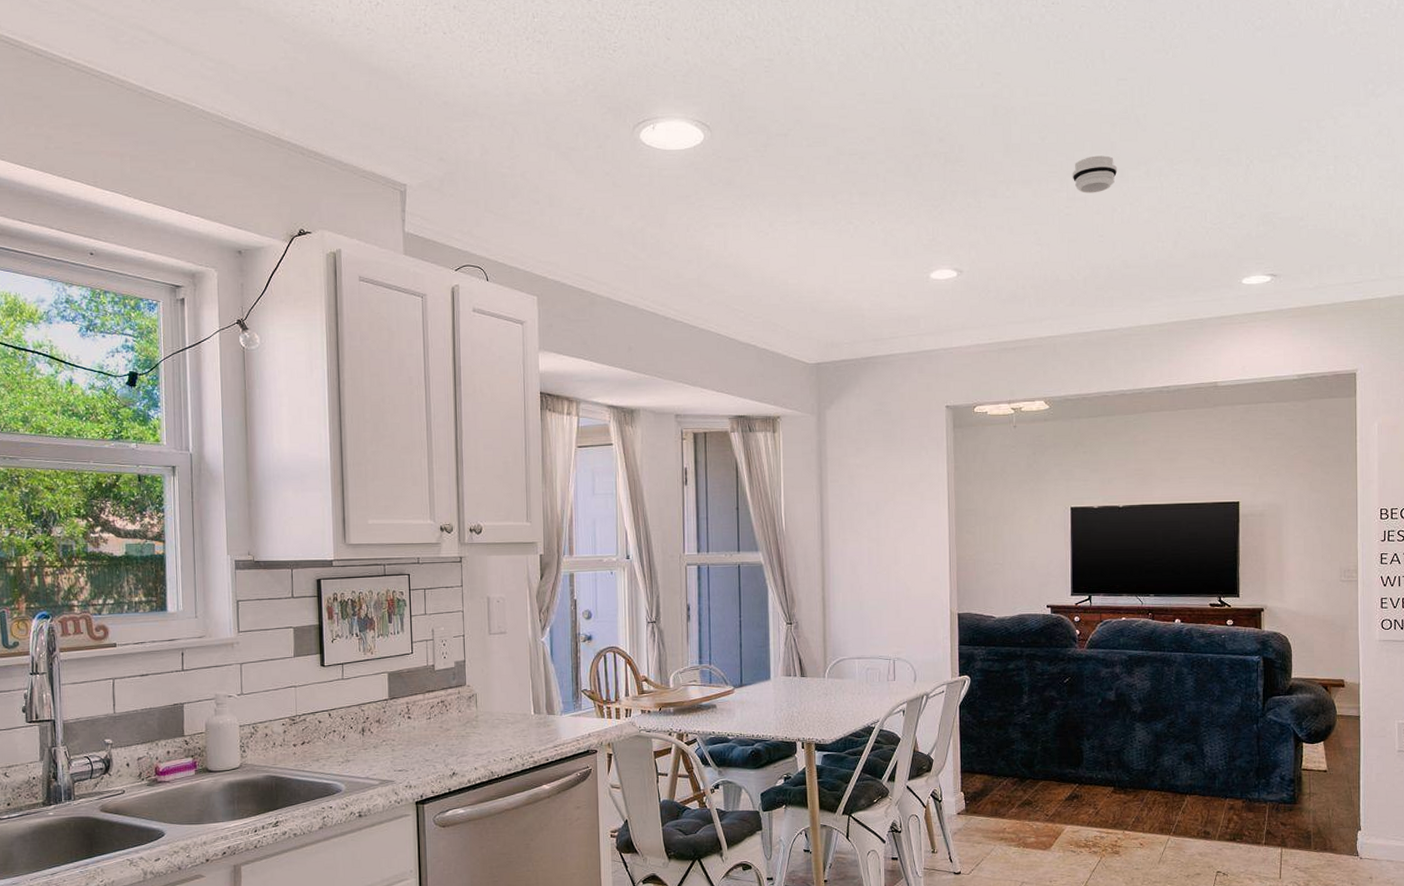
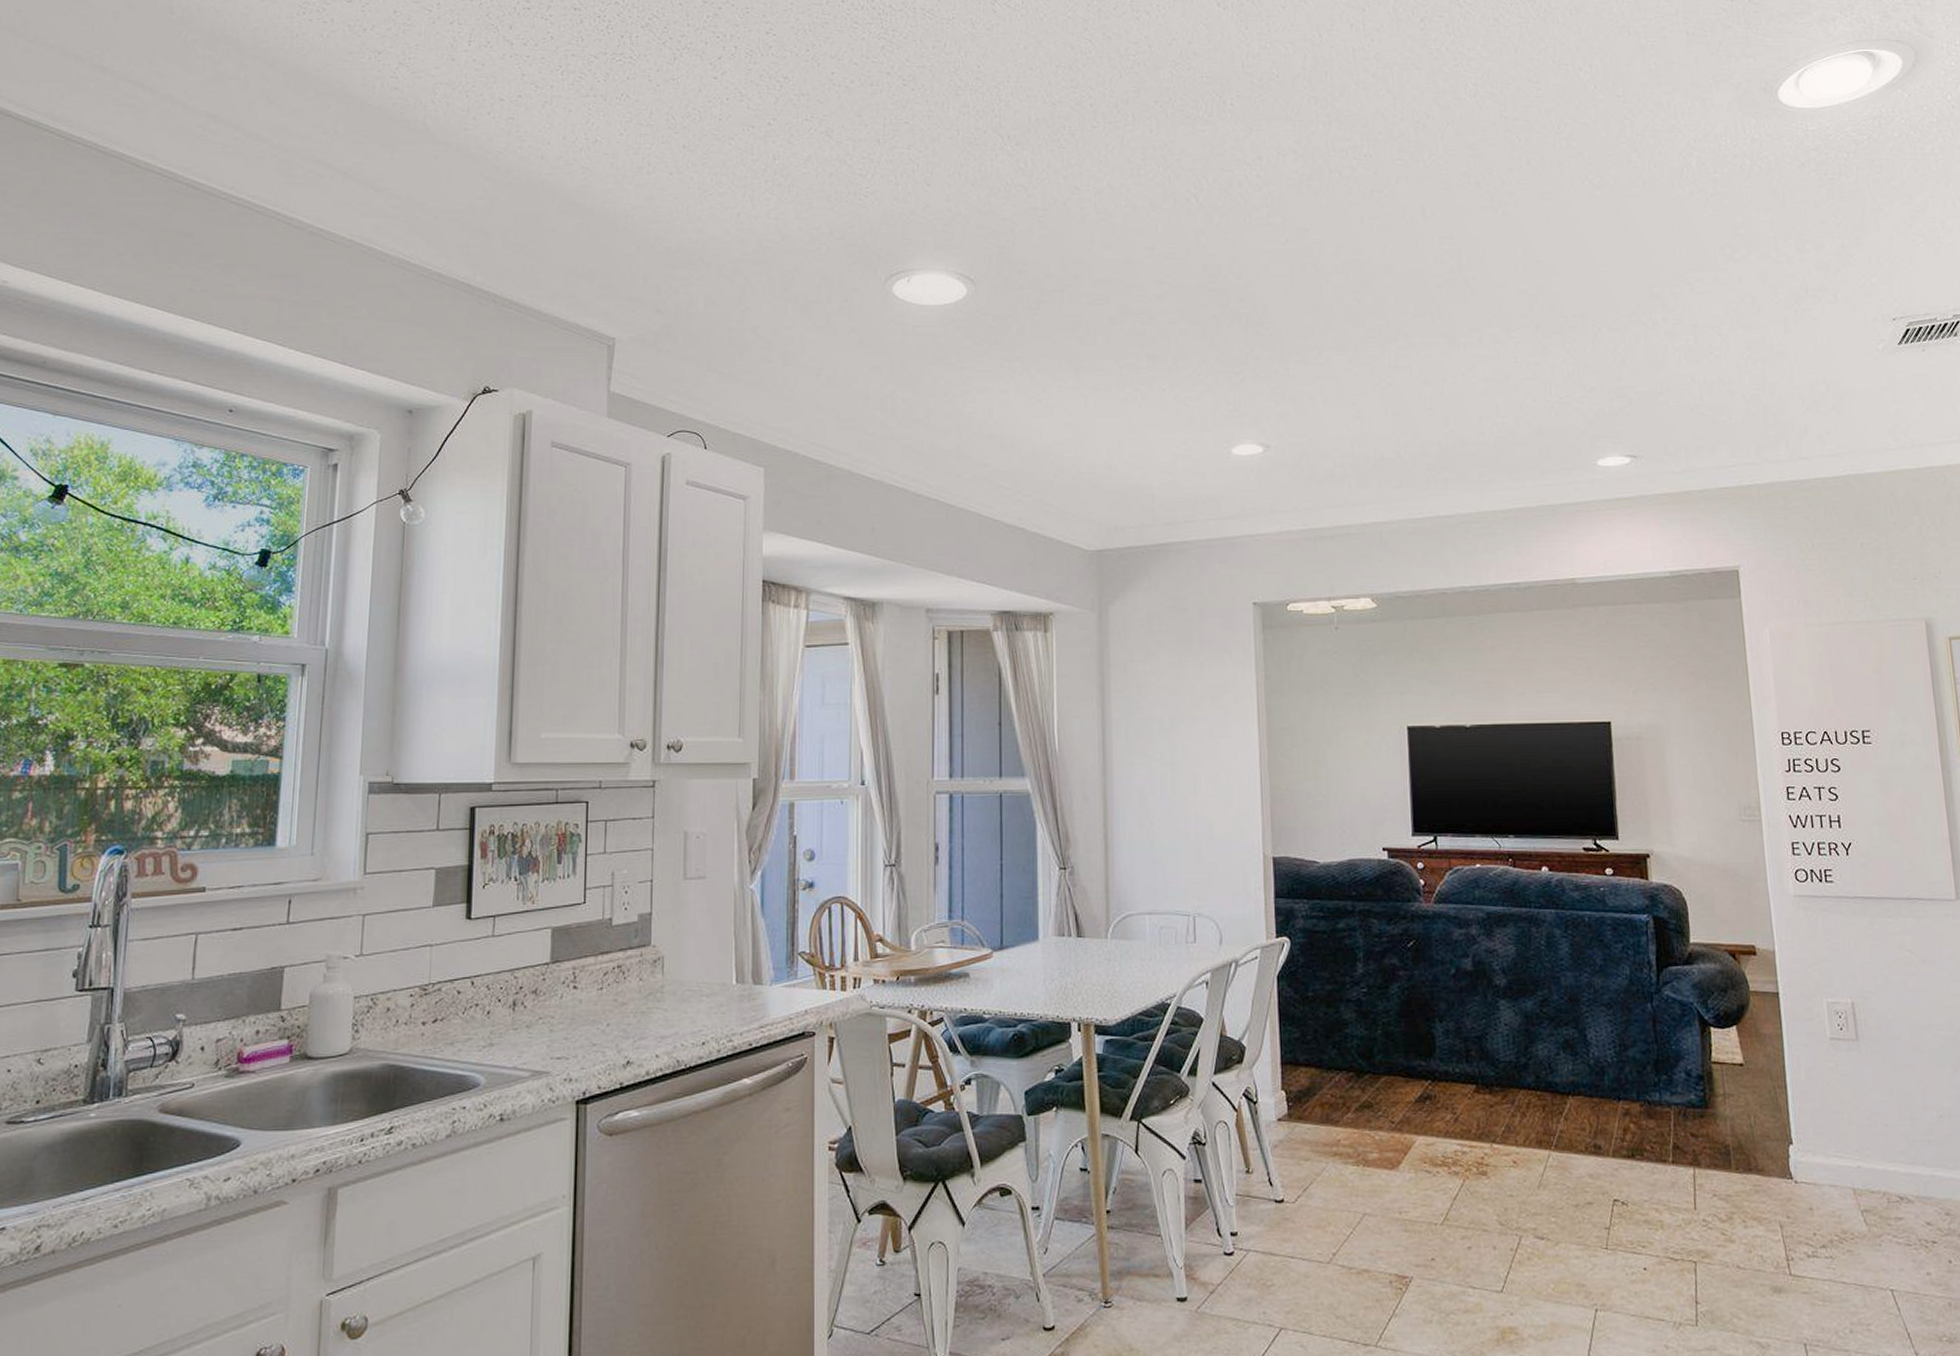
smoke detector: present [1072,155,1118,193] -> none [1393,320,1446,361]

